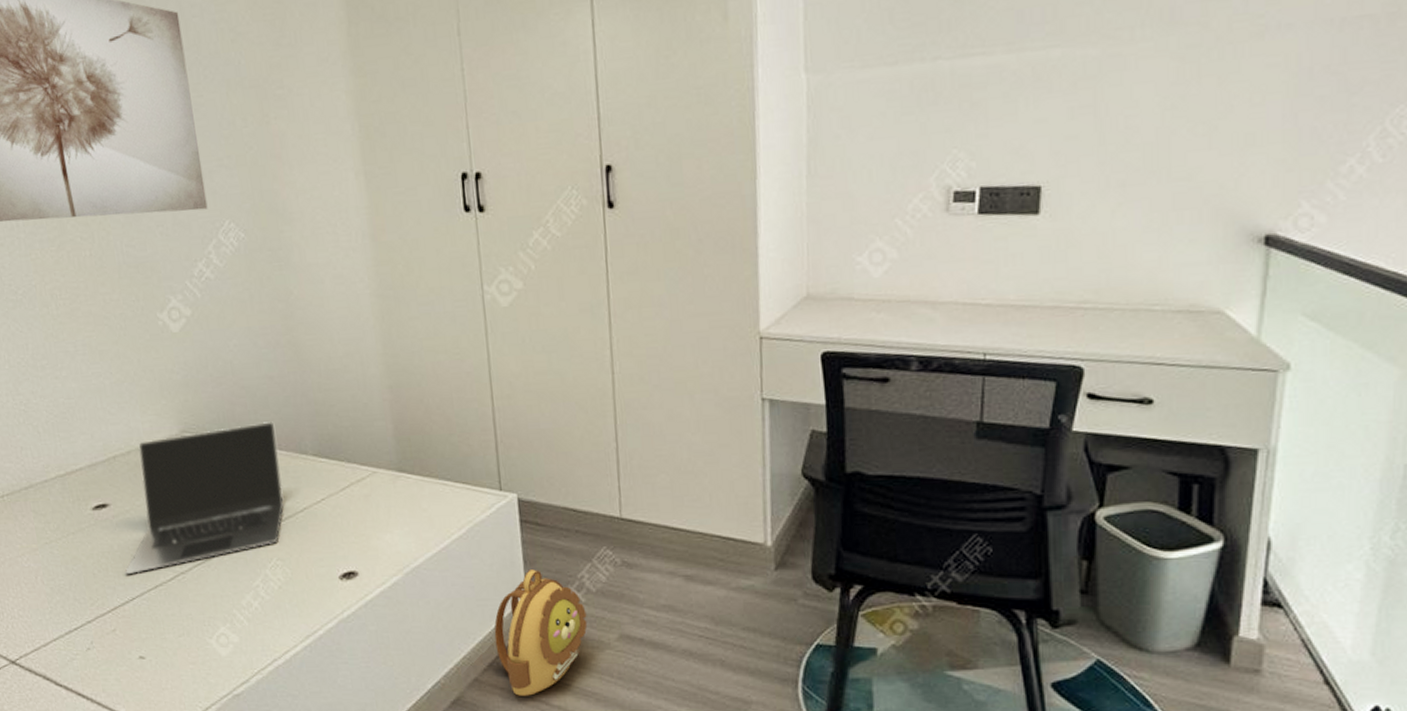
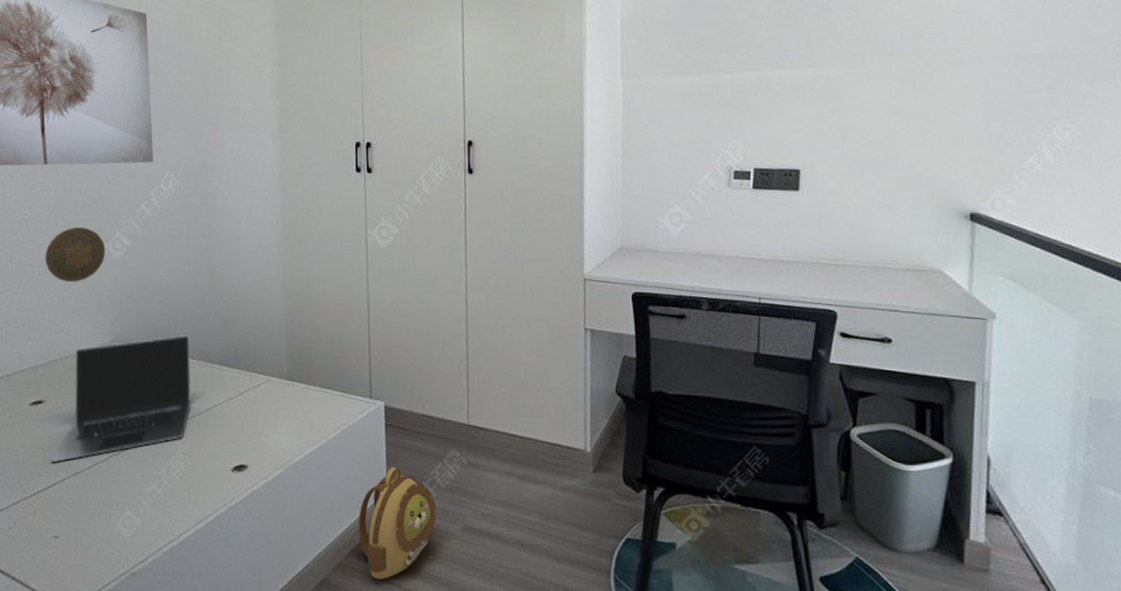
decorative plate: none [87,293,162,363] -> present [45,226,106,283]

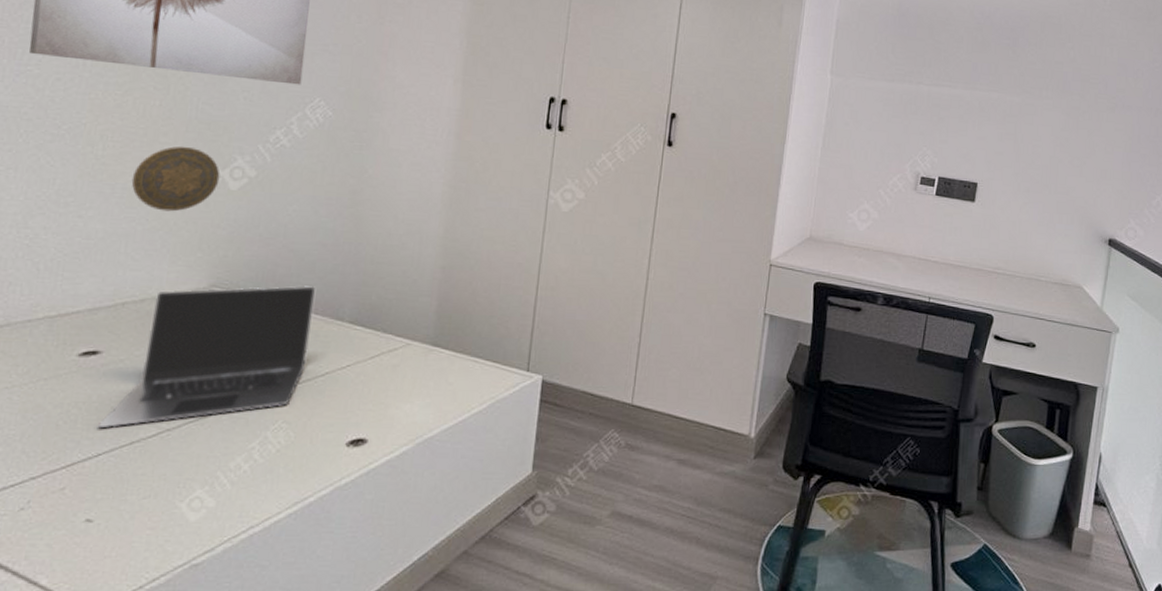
backpack: present [358,467,437,579] -> none [491,447,585,569]

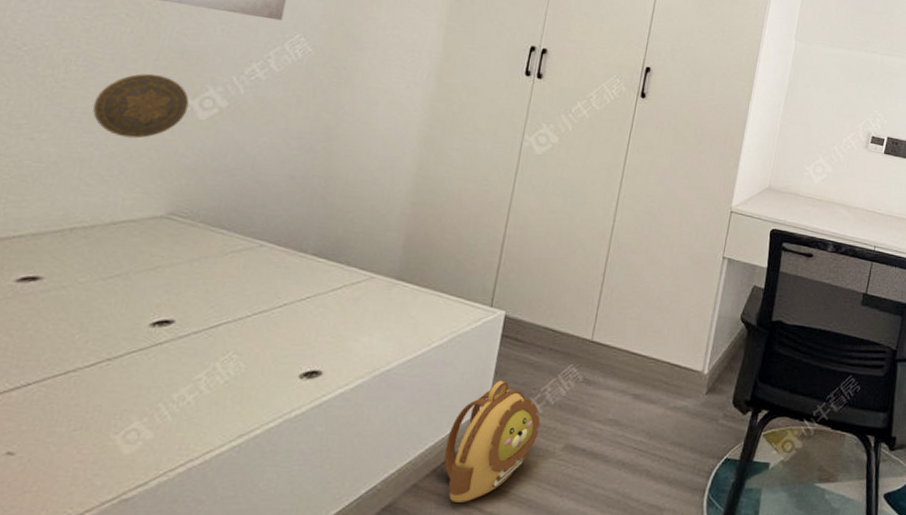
laptop: present [98,286,317,428] -> none [31,216,281,356]
backpack: none [491,447,585,569] -> present [444,380,541,502]

